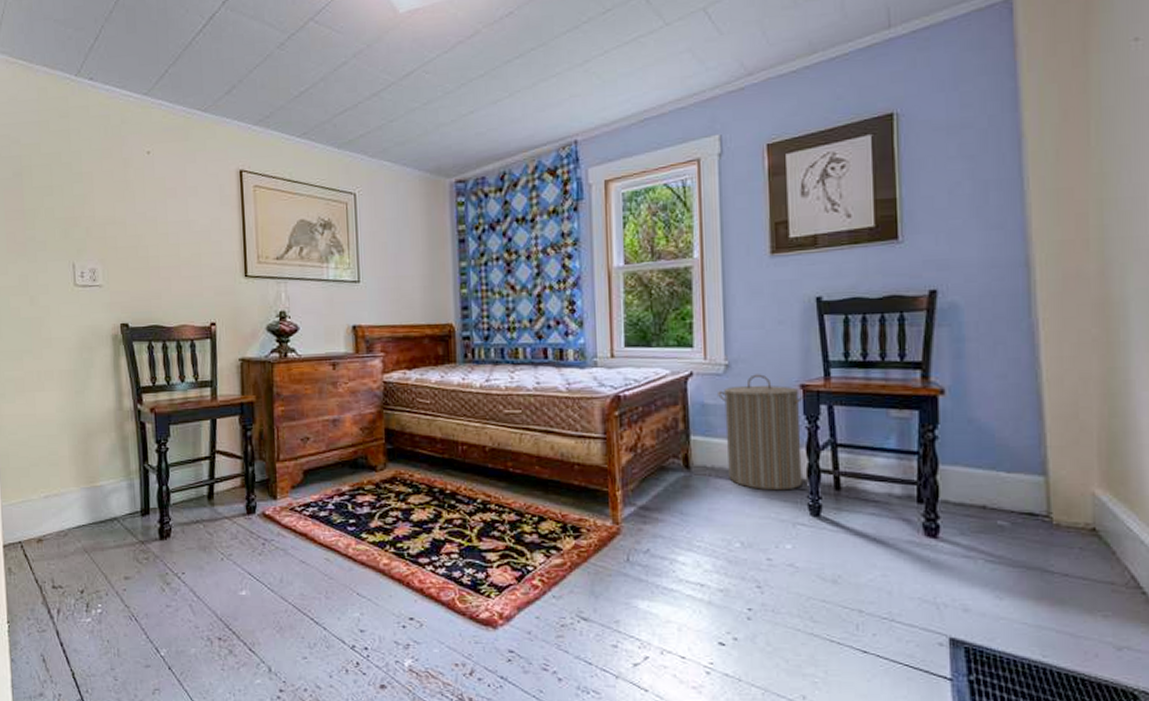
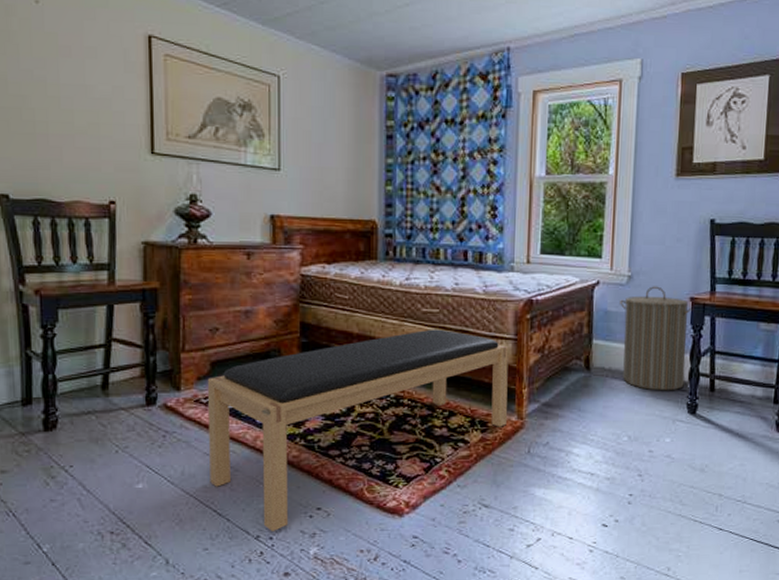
bench: none [300,430,601,642] -> present [207,329,509,532]

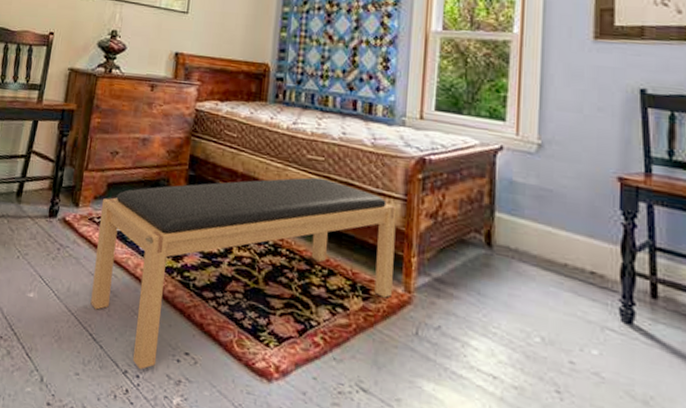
laundry hamper: present [620,286,694,391] -> none [528,158,624,289]

